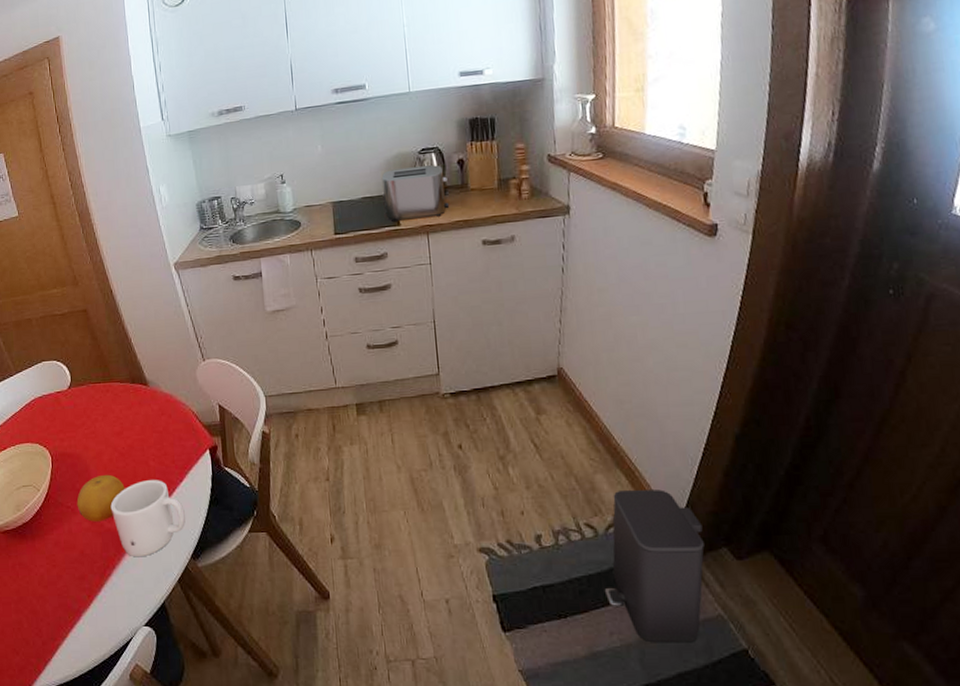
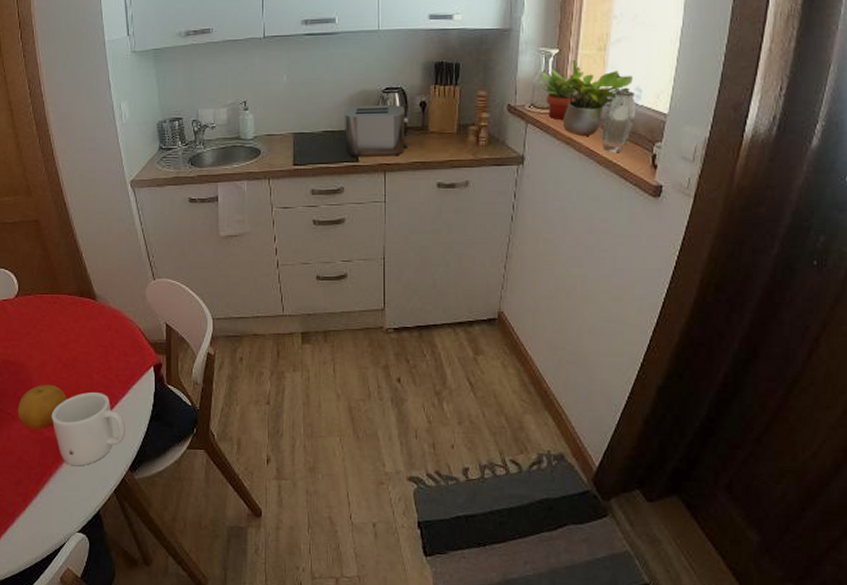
succulent plant: none [575,114,623,166] -> present [536,68,583,120]
potted plant: none [594,103,675,181] -> present [555,59,633,137]
pedal bin: present [604,489,705,643] -> none [522,430,619,575]
vase: none [648,129,682,195] -> present [601,90,636,153]

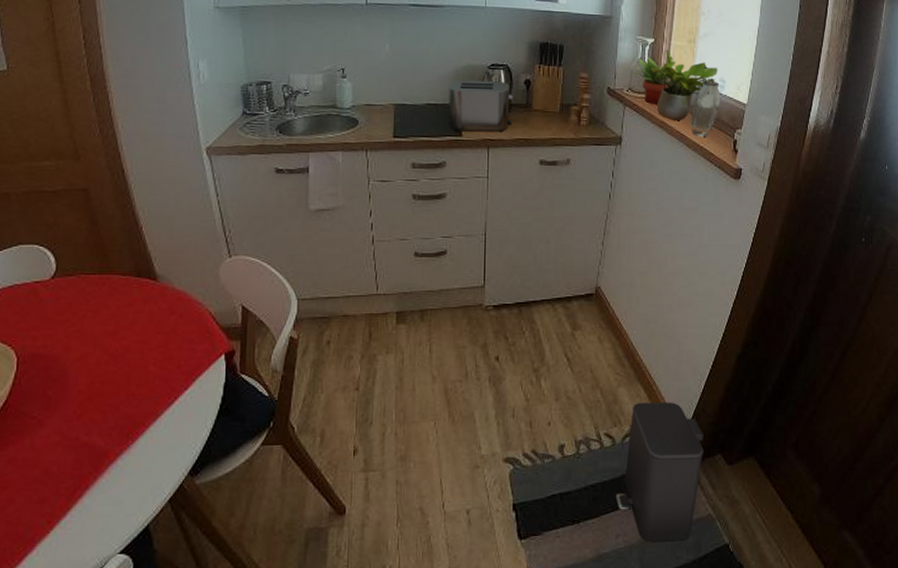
fruit: present [17,384,67,430] -> none [45,380,113,435]
mug: present [51,392,125,467] -> none [91,387,187,475]
pedal bin: none [522,430,619,575] -> present [615,402,703,542]

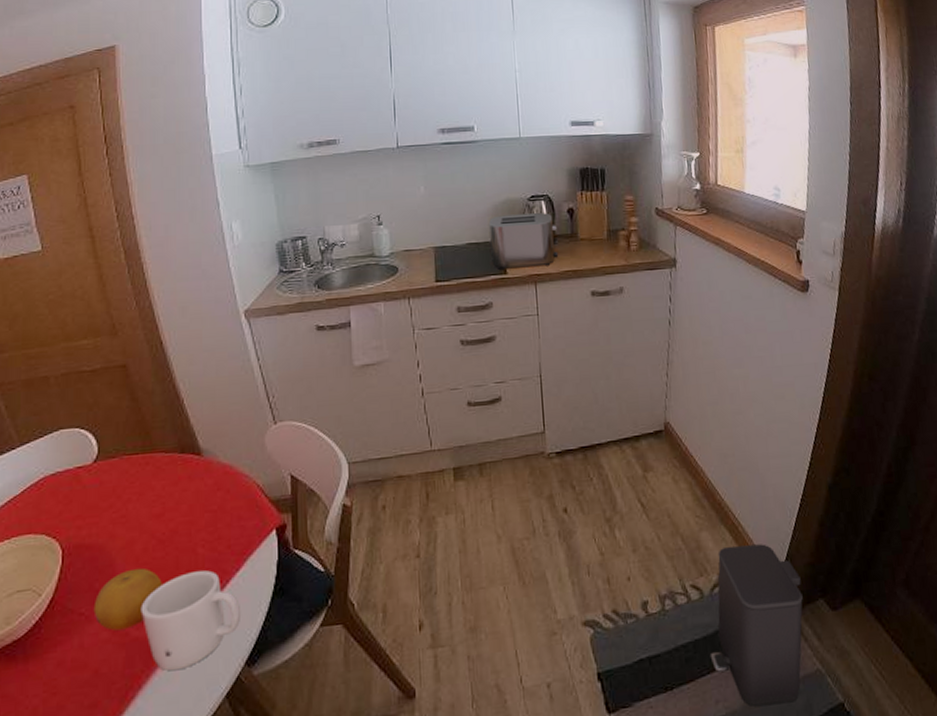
fruit: none [45,380,113,435] -> present [93,567,162,631]
mug: none [91,387,187,475] -> present [141,570,240,672]
succulent plant: present [634,56,675,104] -> none [681,171,725,221]
potted plant: present [650,49,718,122] -> none [698,162,771,237]
vase: present [690,80,720,138] -> none [747,190,777,252]

